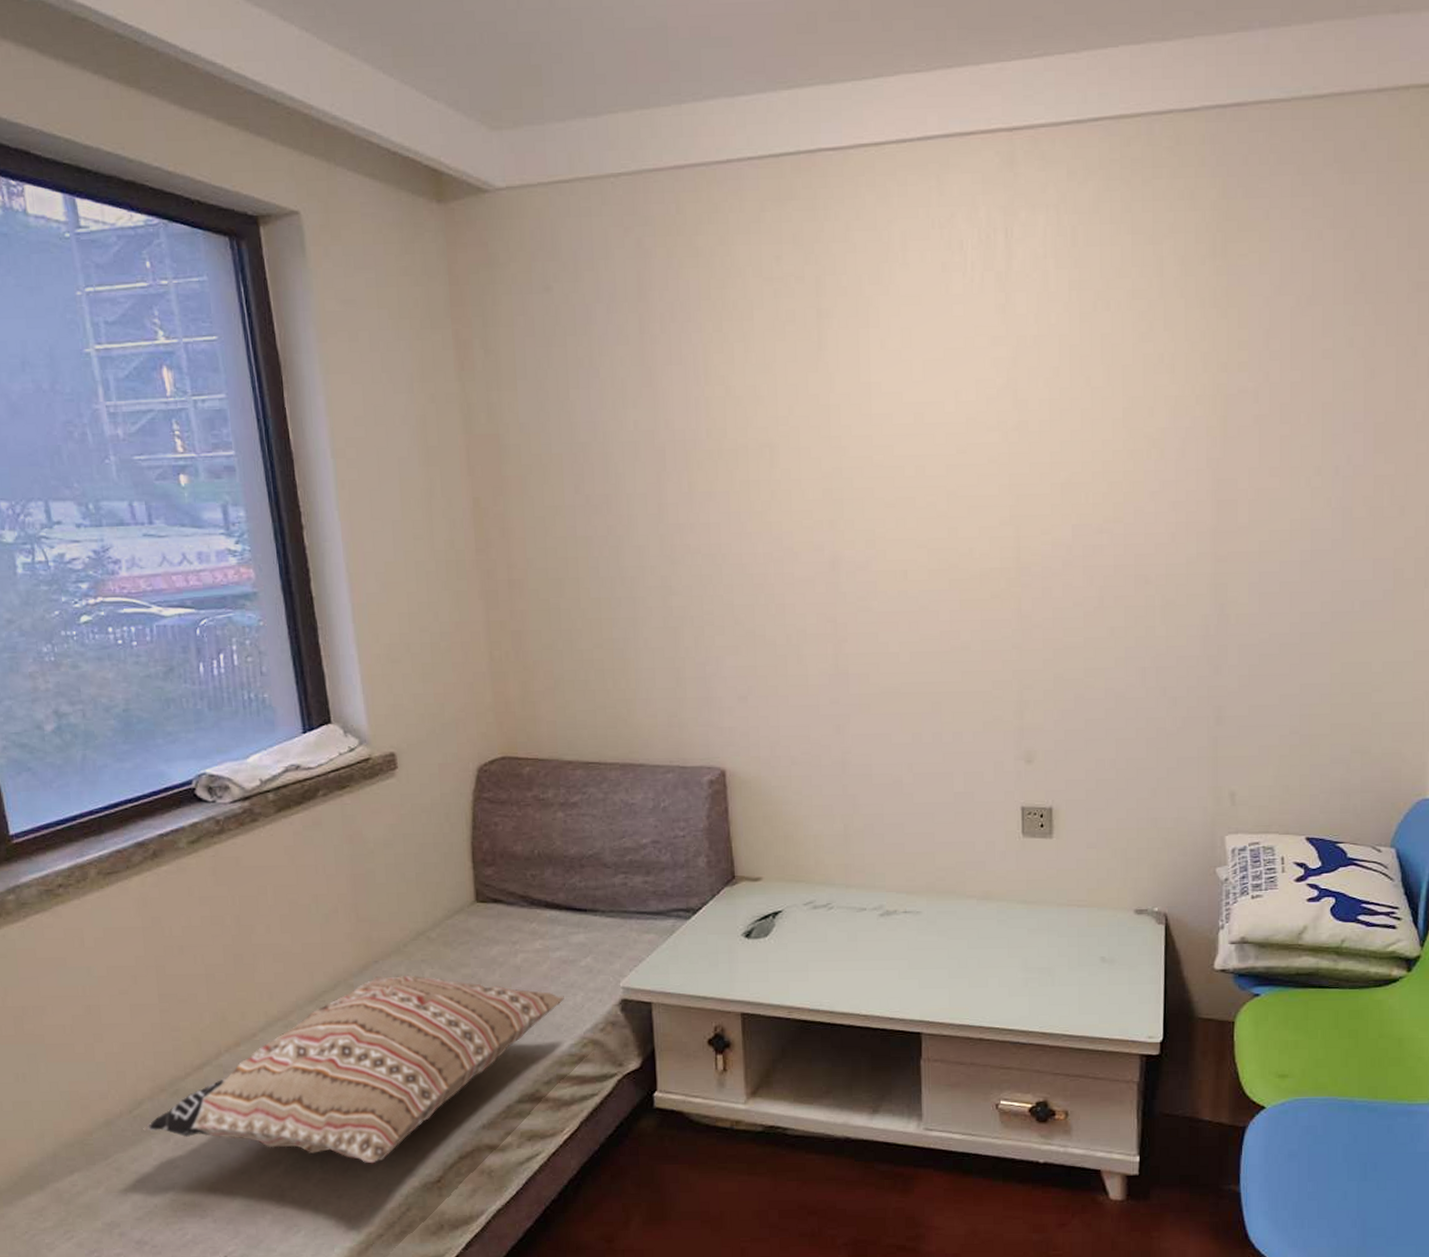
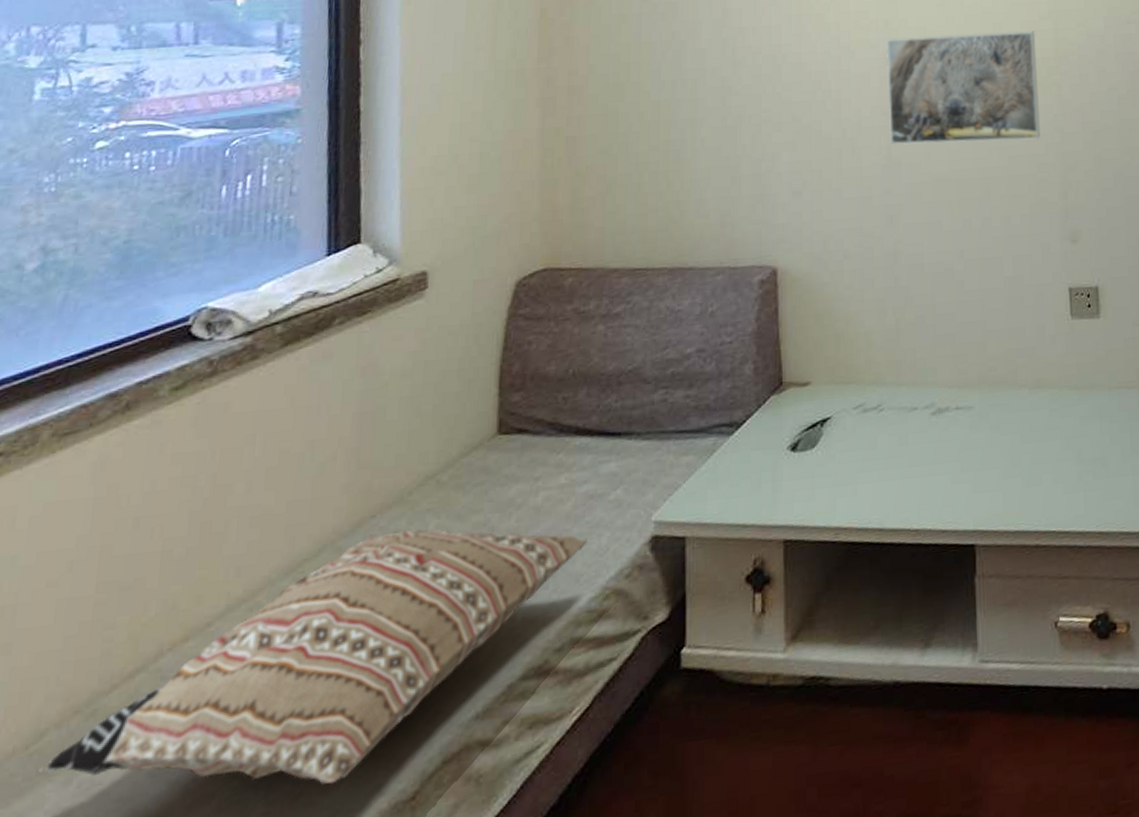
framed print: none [832,537,997,656] -> present [886,31,1040,145]

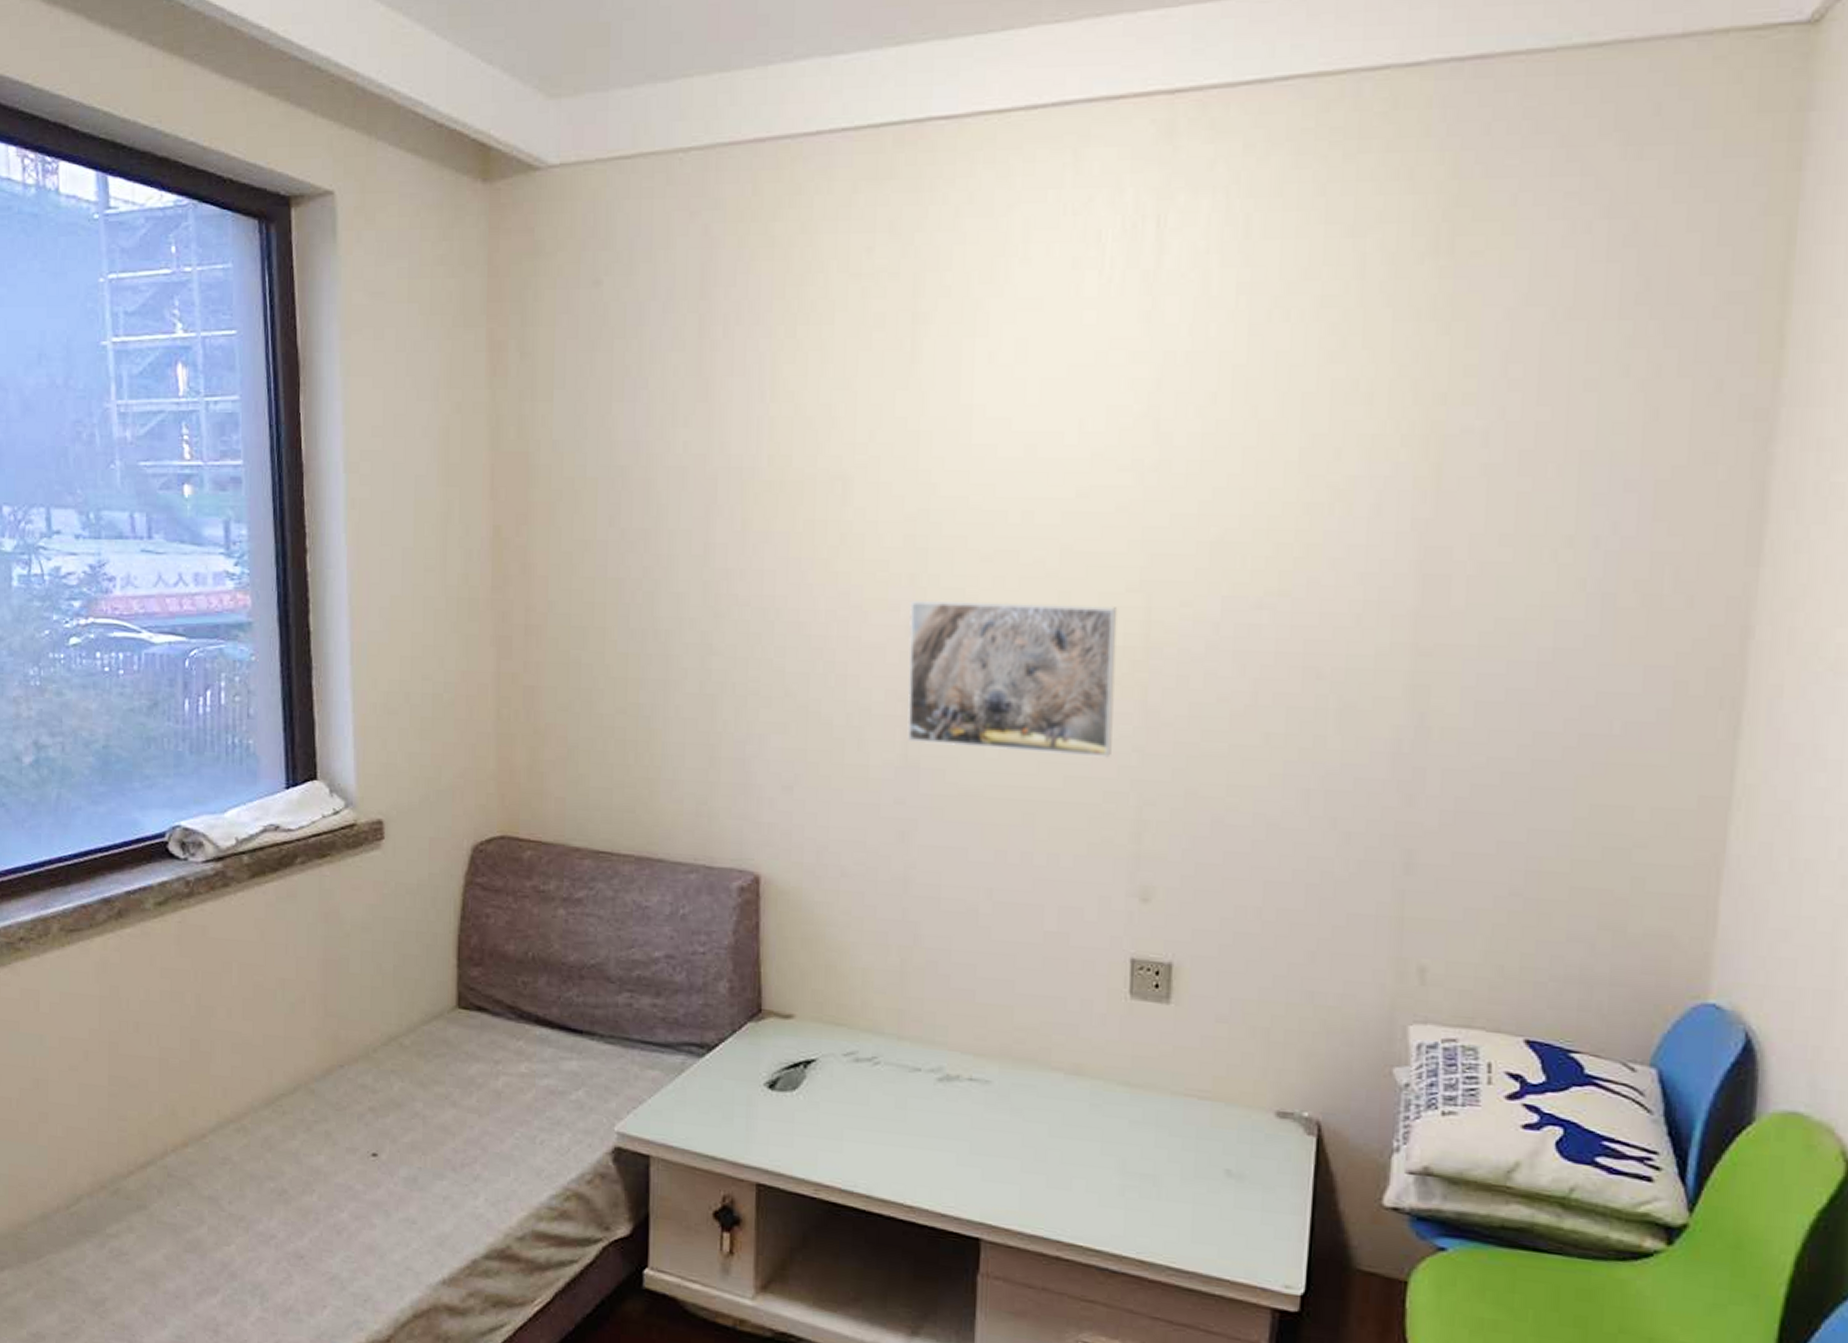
cushion: present [39,529,589,785] -> none [79,1084,550,1309]

